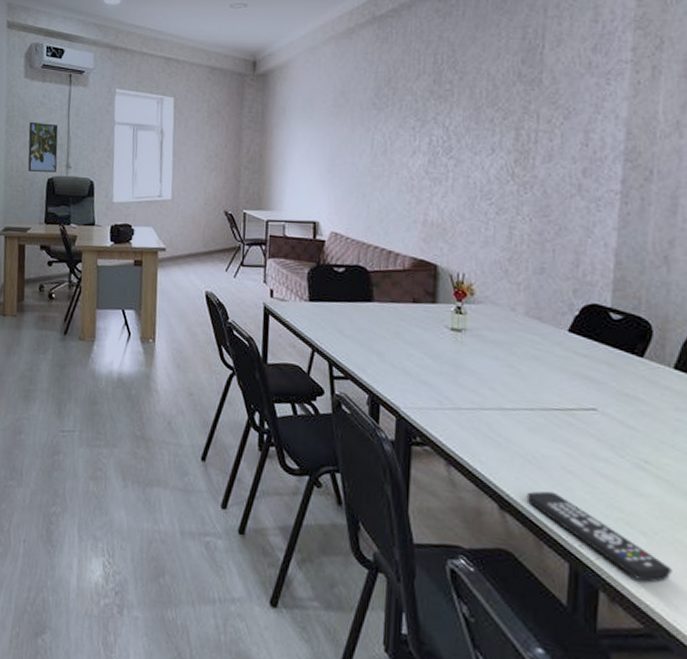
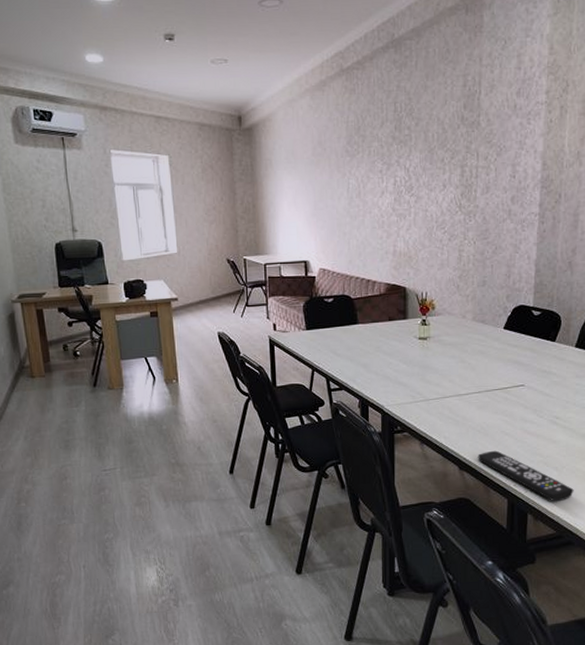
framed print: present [28,121,59,172] -> none [28,188,64,238]

